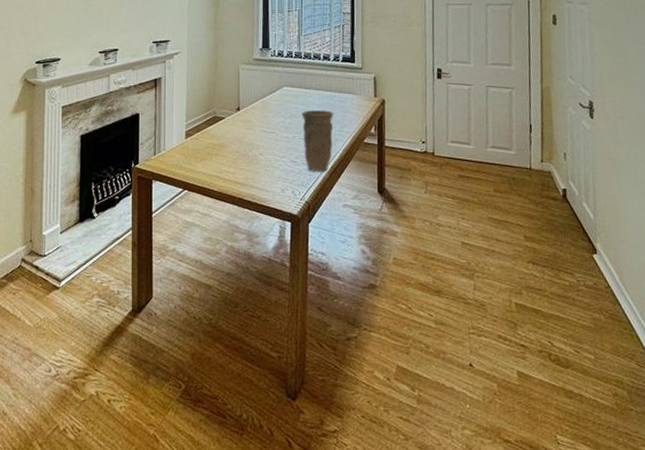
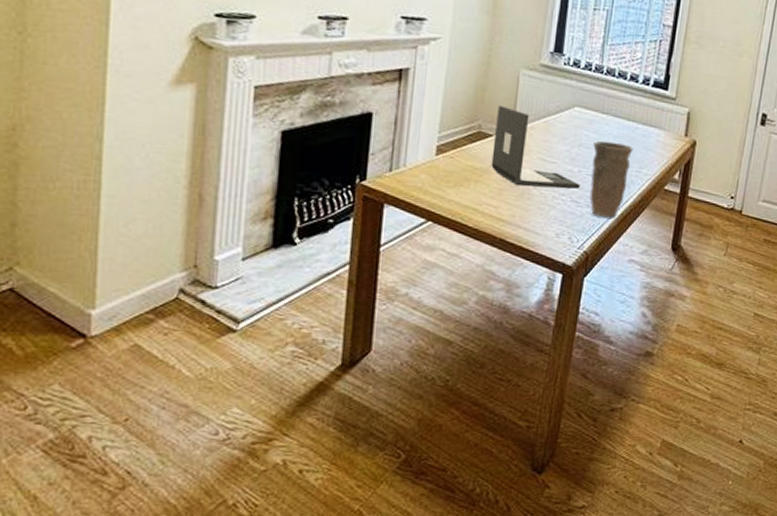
laptop: none [225,94,296,155] -> present [491,104,580,189]

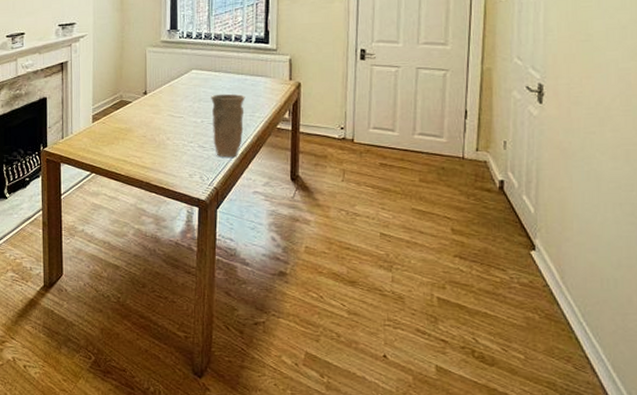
laptop: present [491,104,580,189] -> none [132,77,204,139]

